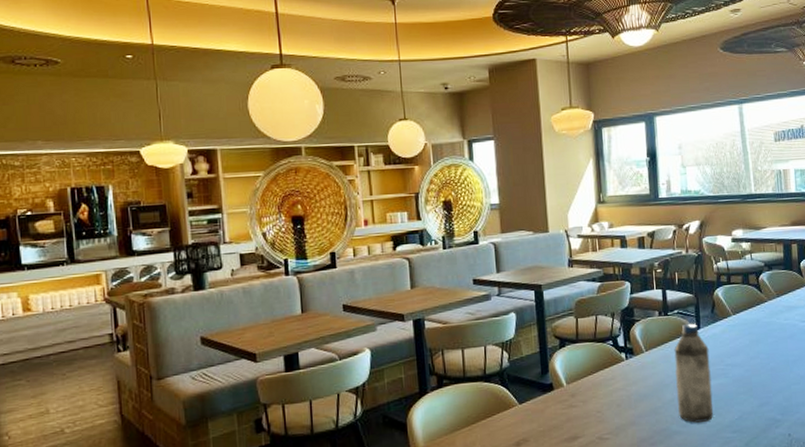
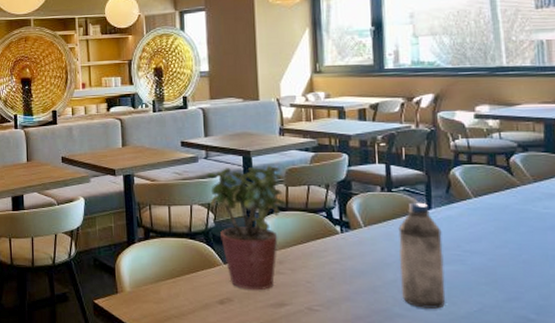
potted plant: none [499,298,577,428] -> present [206,165,286,291]

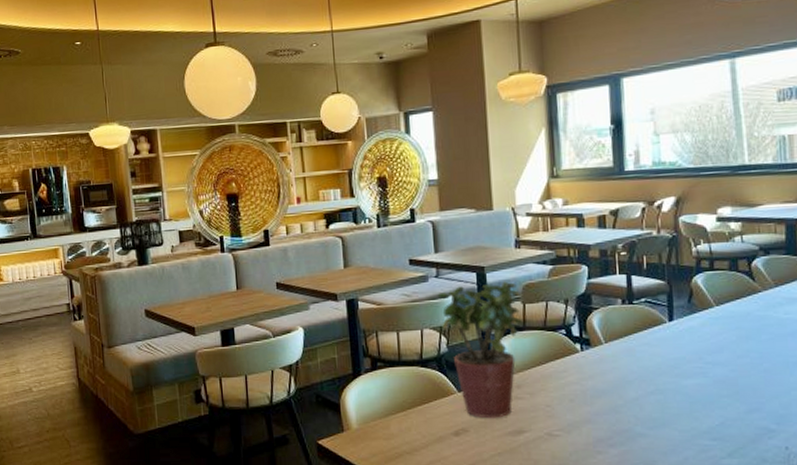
water bottle: present [398,202,446,309] -> none [640,313,688,426]

